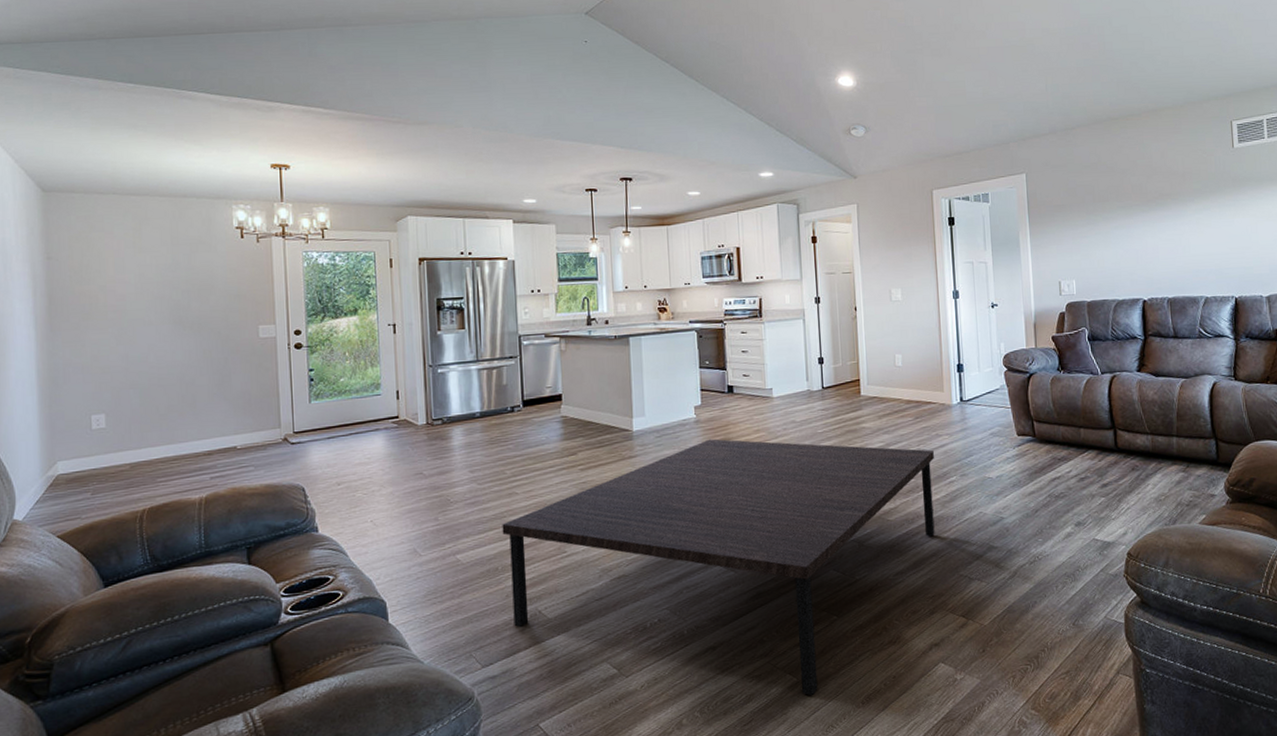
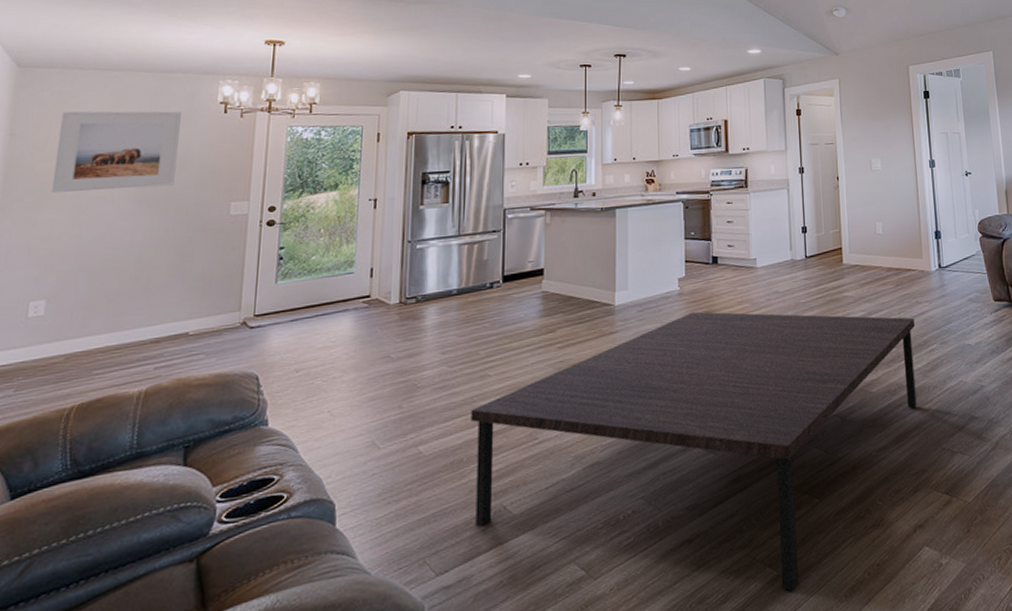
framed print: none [90,235,204,314] -> present [51,111,181,193]

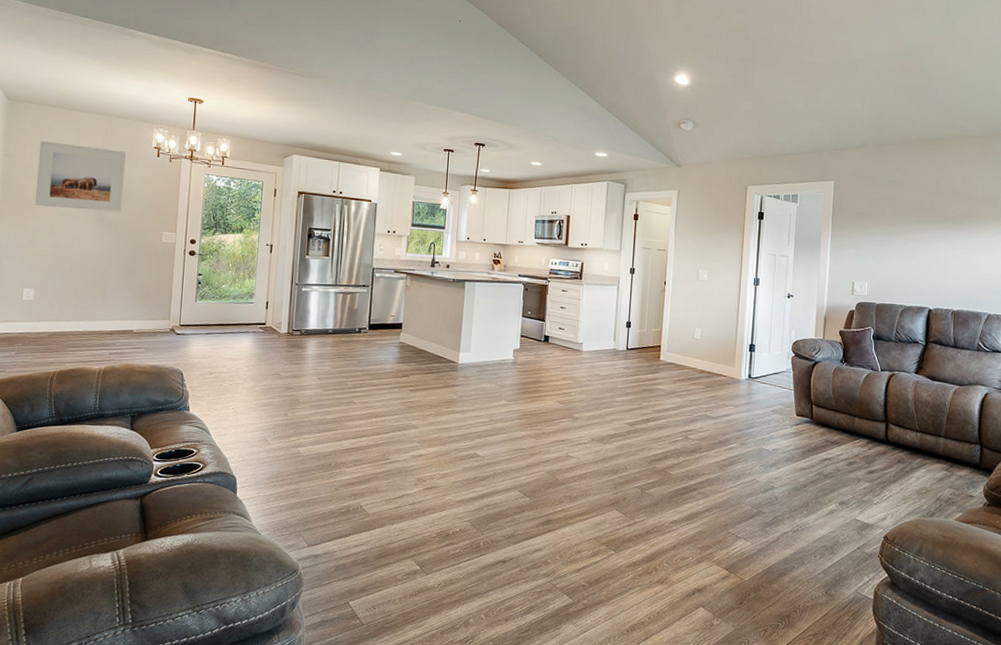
coffee table: present [470,311,917,592] -> none [338,379,719,618]

